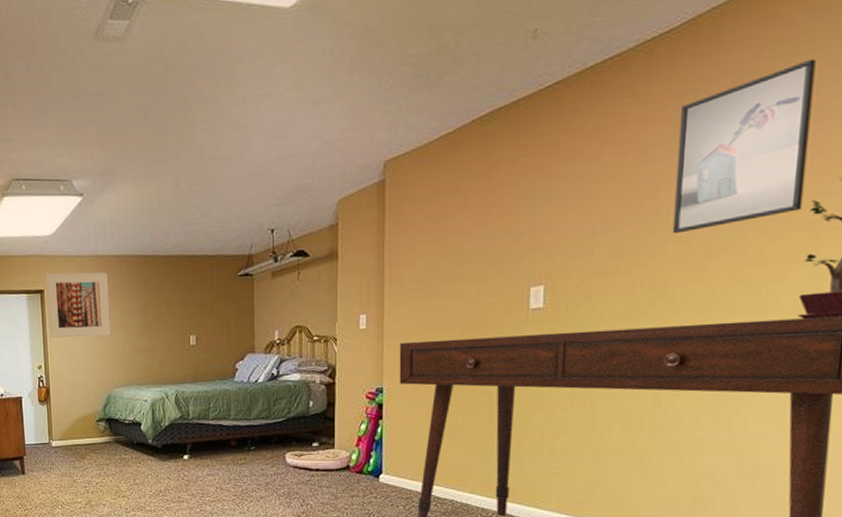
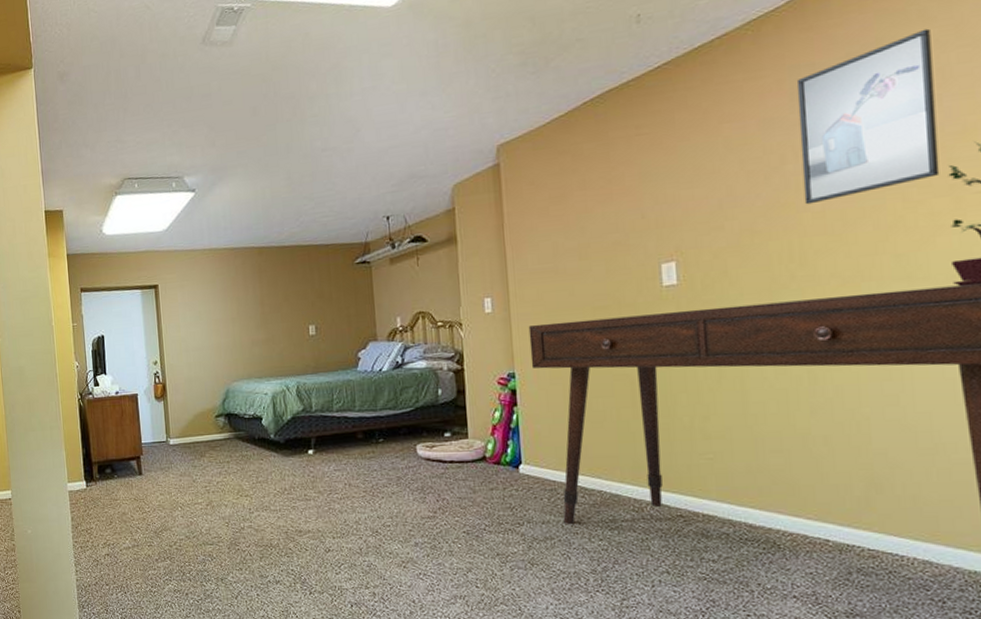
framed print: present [46,272,111,338] -> none [160,265,227,333]

